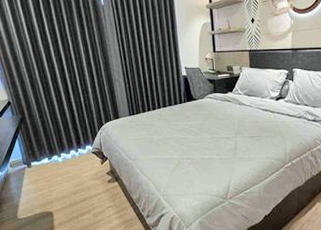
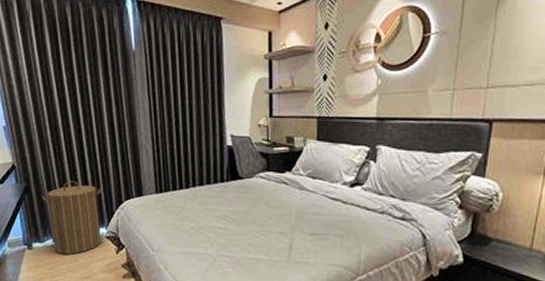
laundry hamper: none [35,111,88,170] -> present [41,181,101,255]

